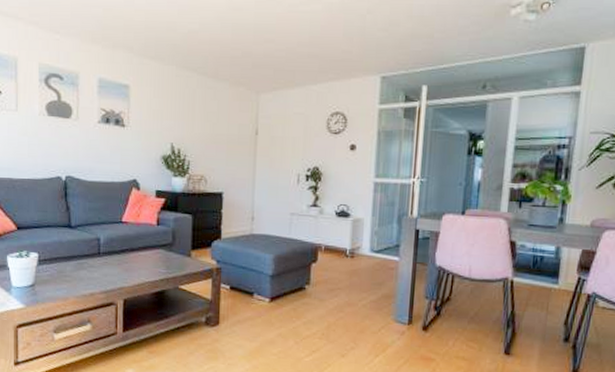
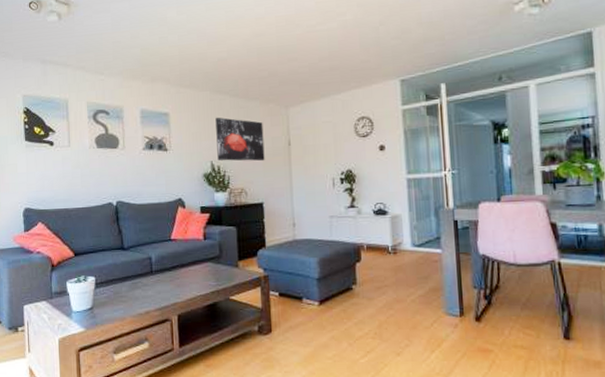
wall art: none [178,95,231,149] -> present [215,117,265,161]

